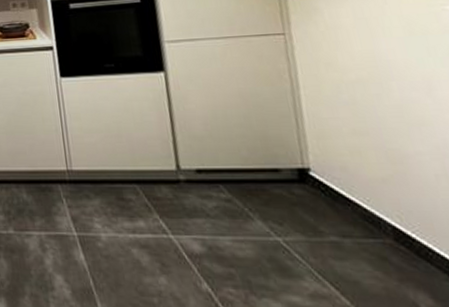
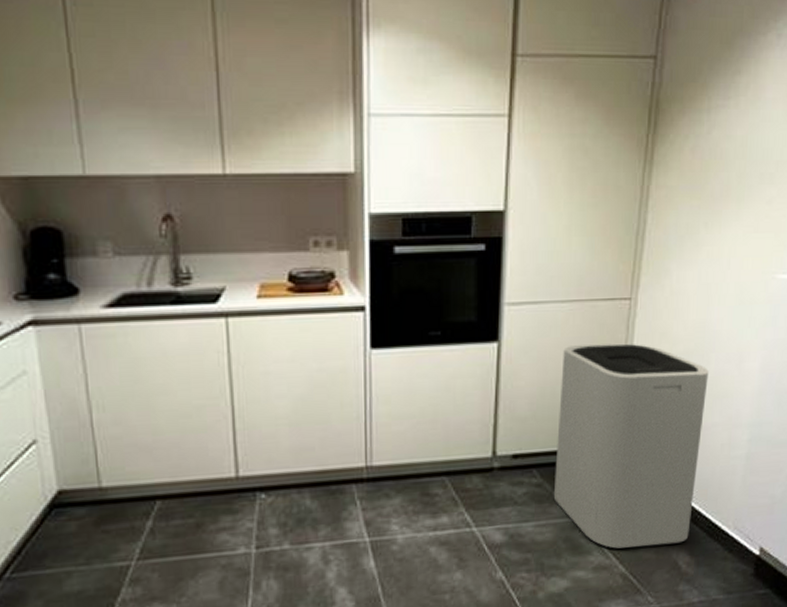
trash can: none [226,72,425,282] -> present [553,343,709,549]

